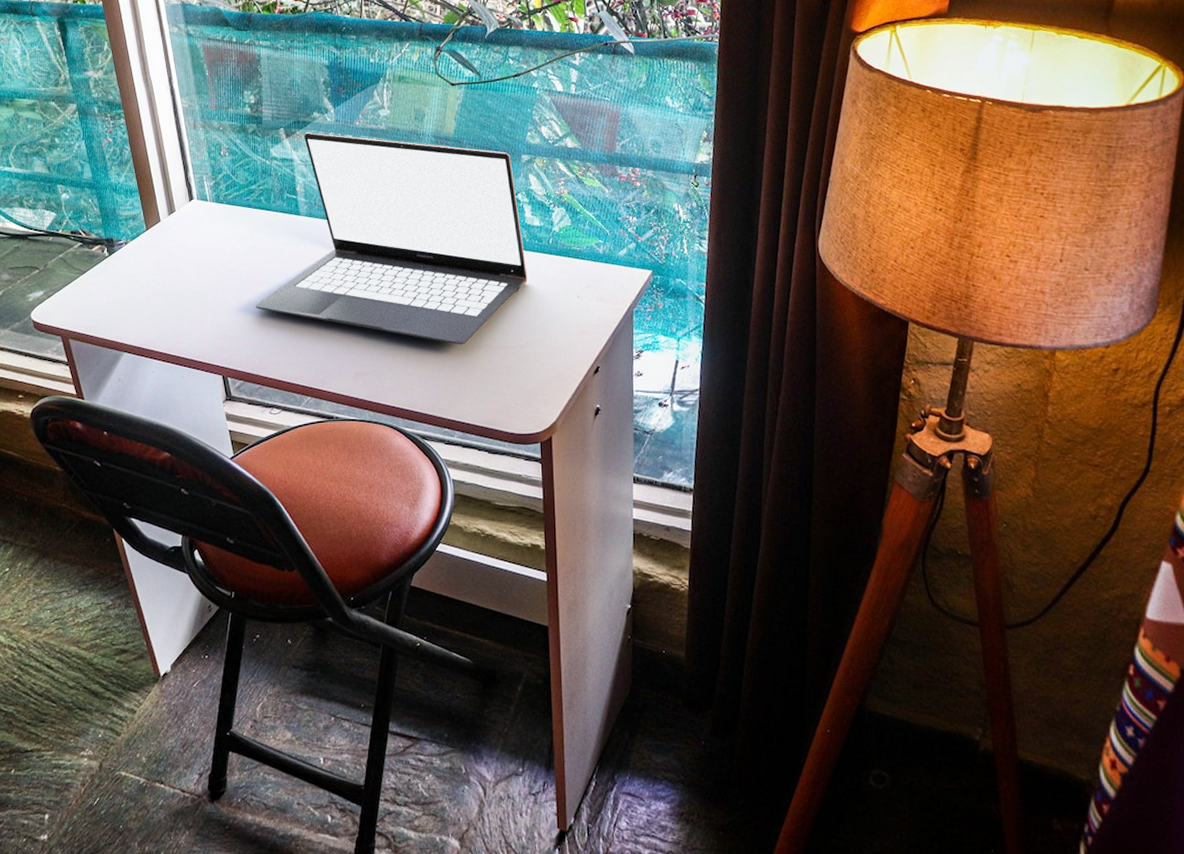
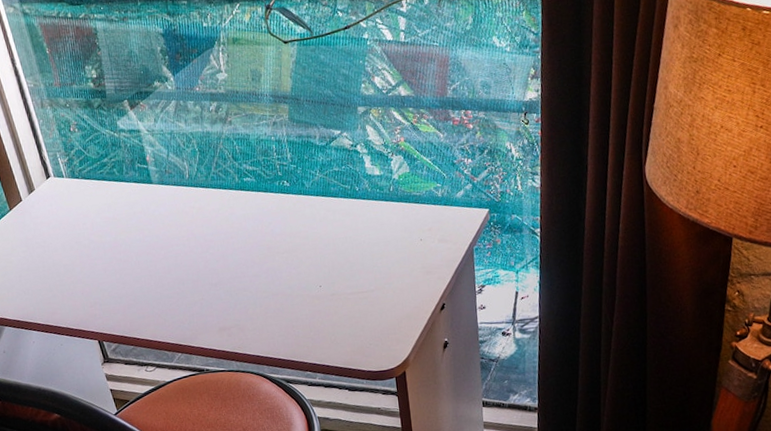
laptop: present [255,132,528,345] -> none [120,102,373,294]

